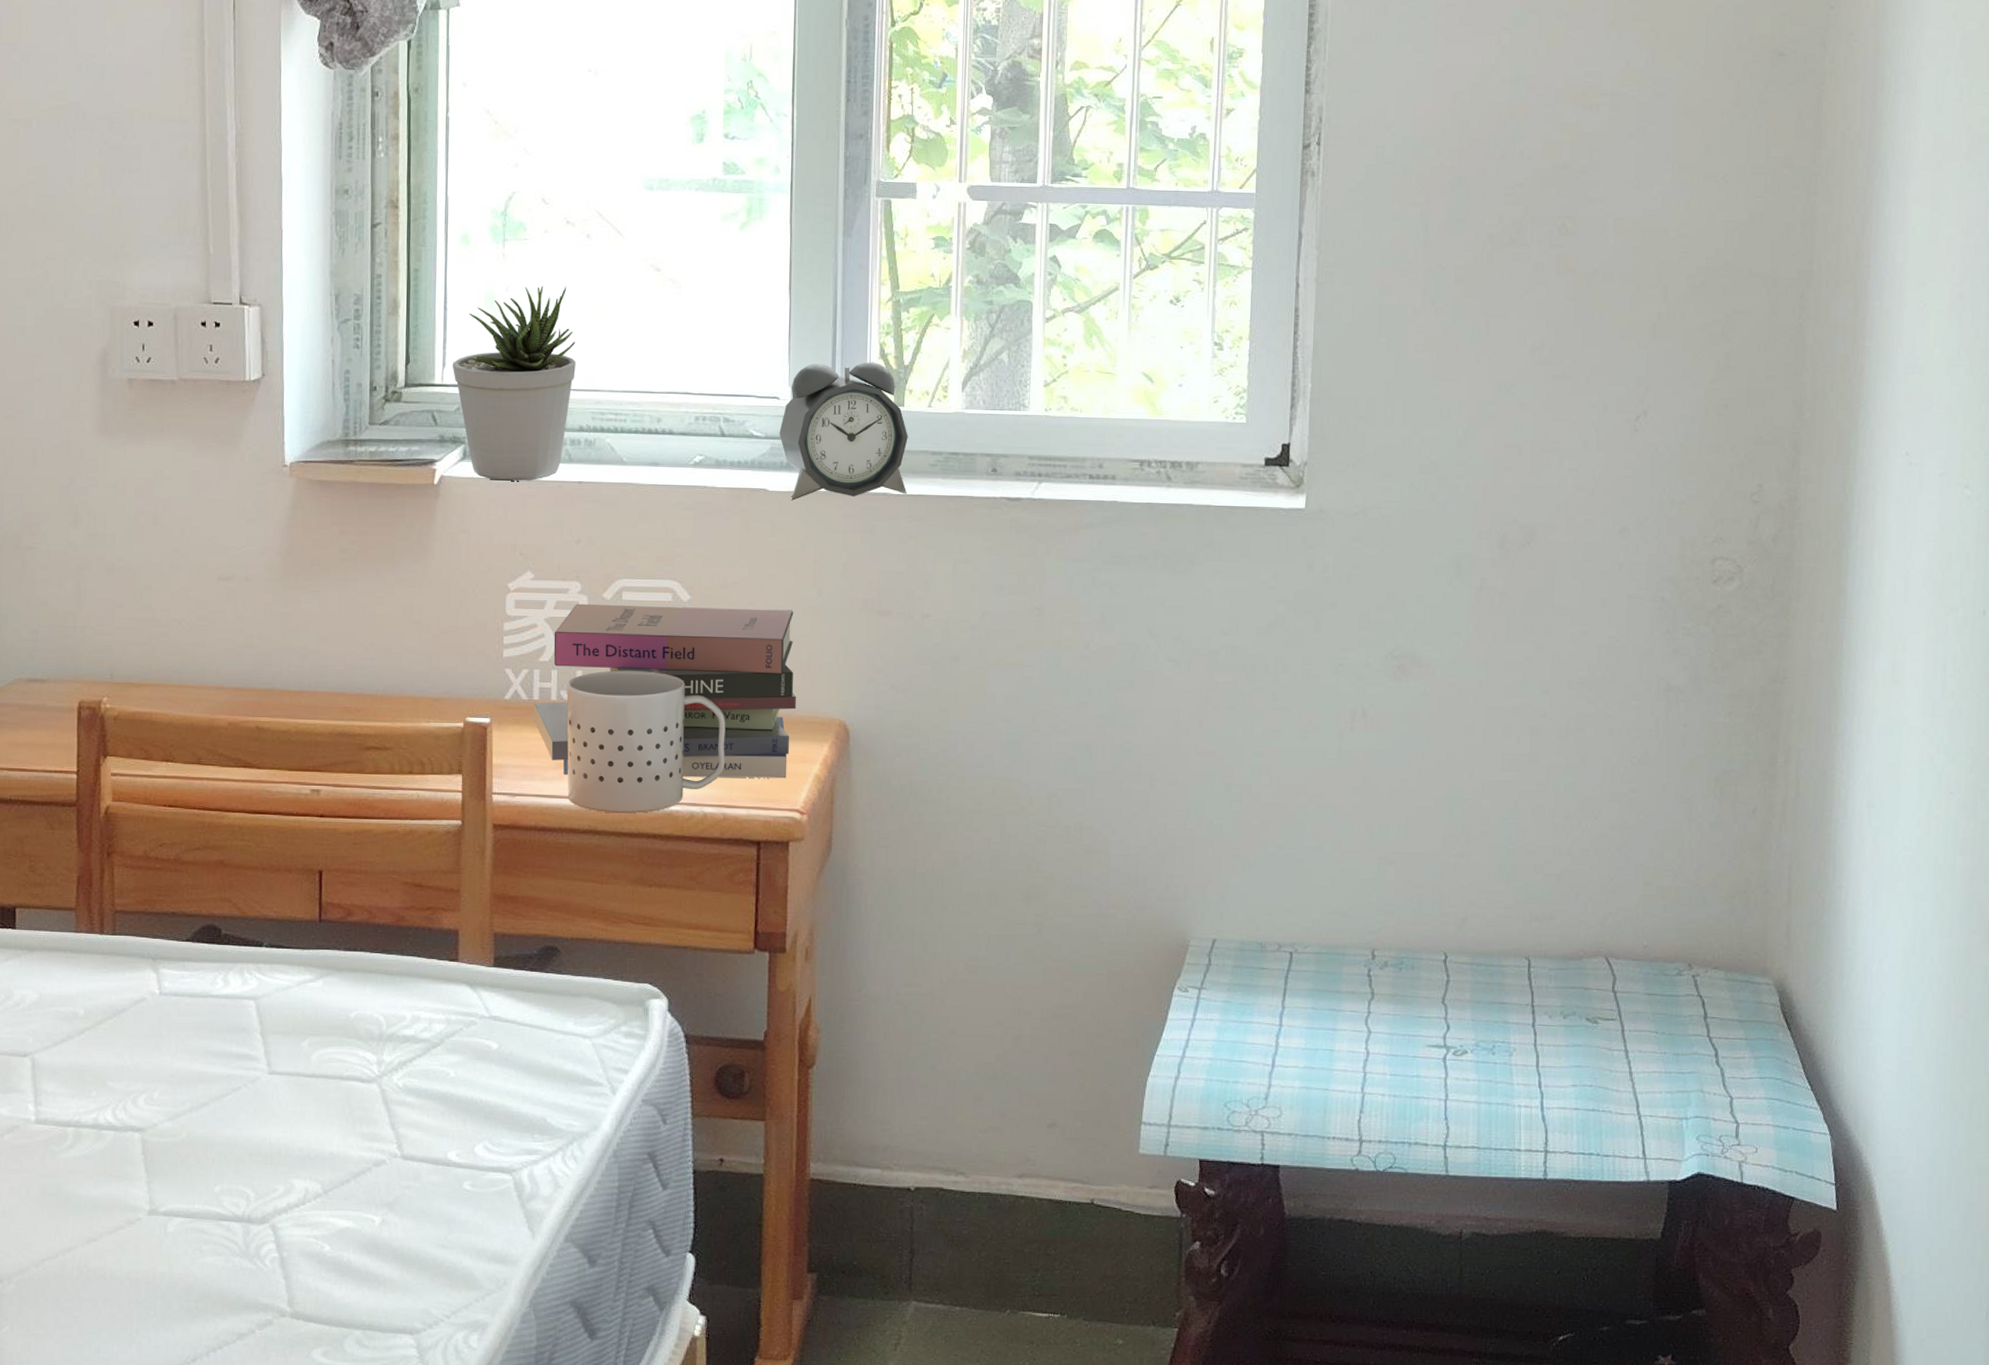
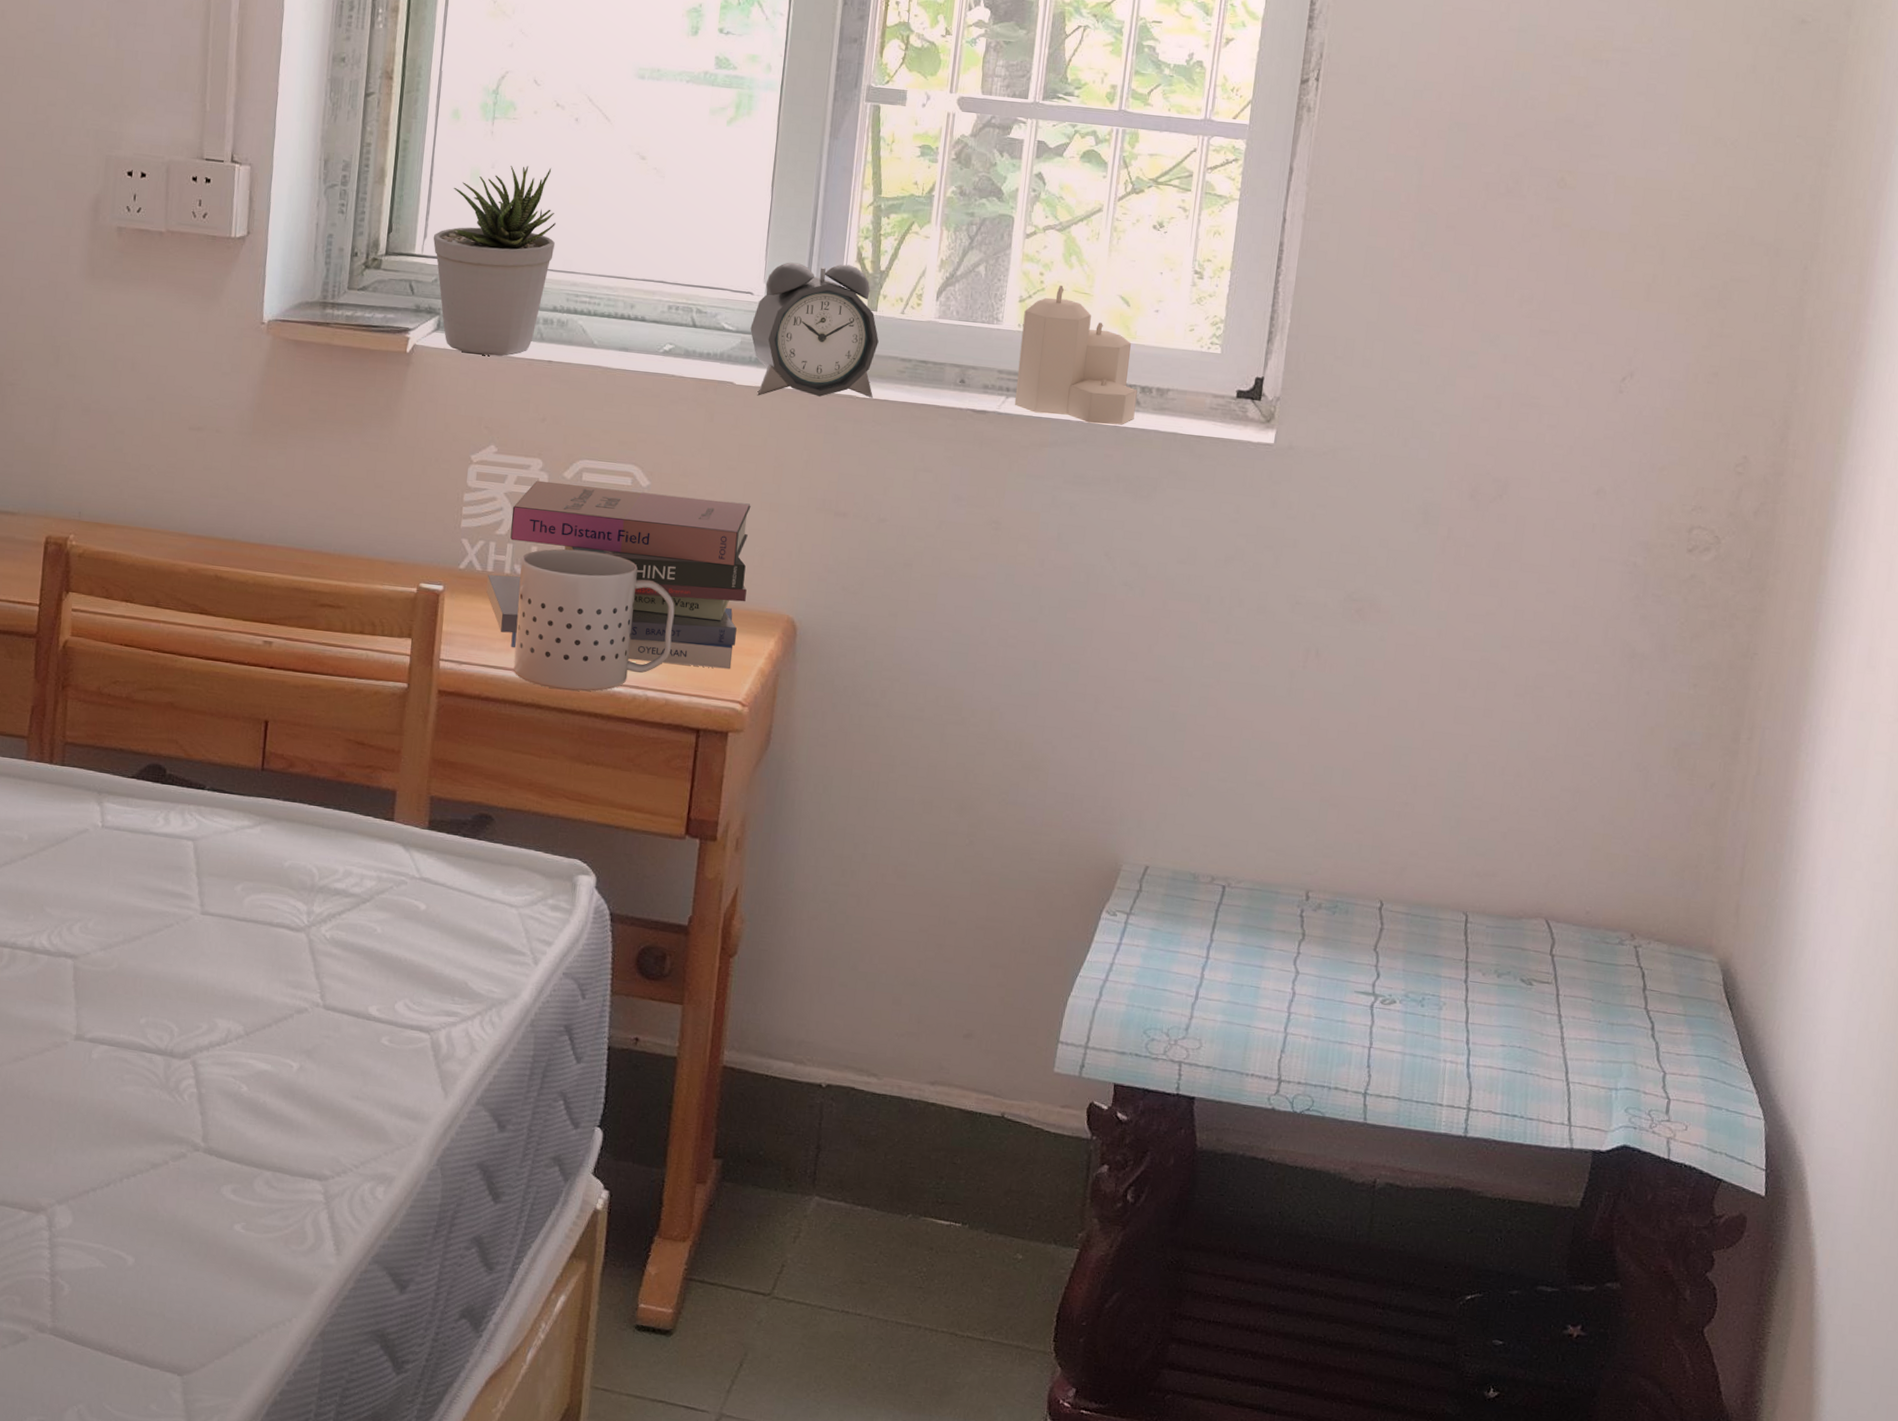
candle: none [1047,367,1167,502] -> present [1014,286,1137,425]

